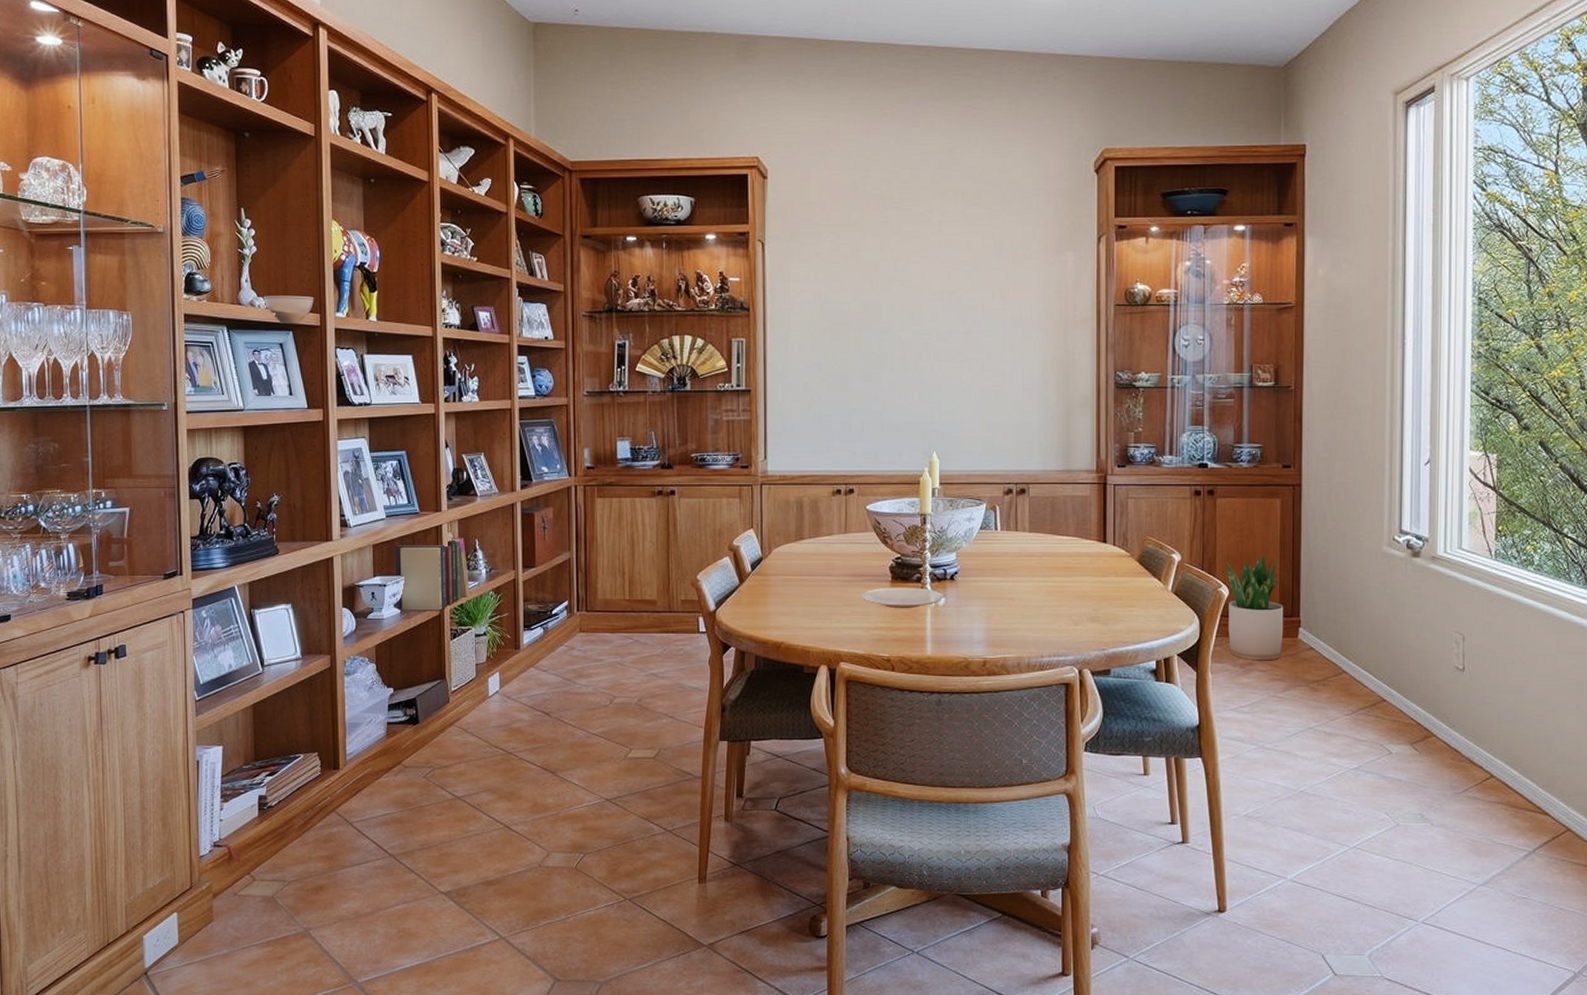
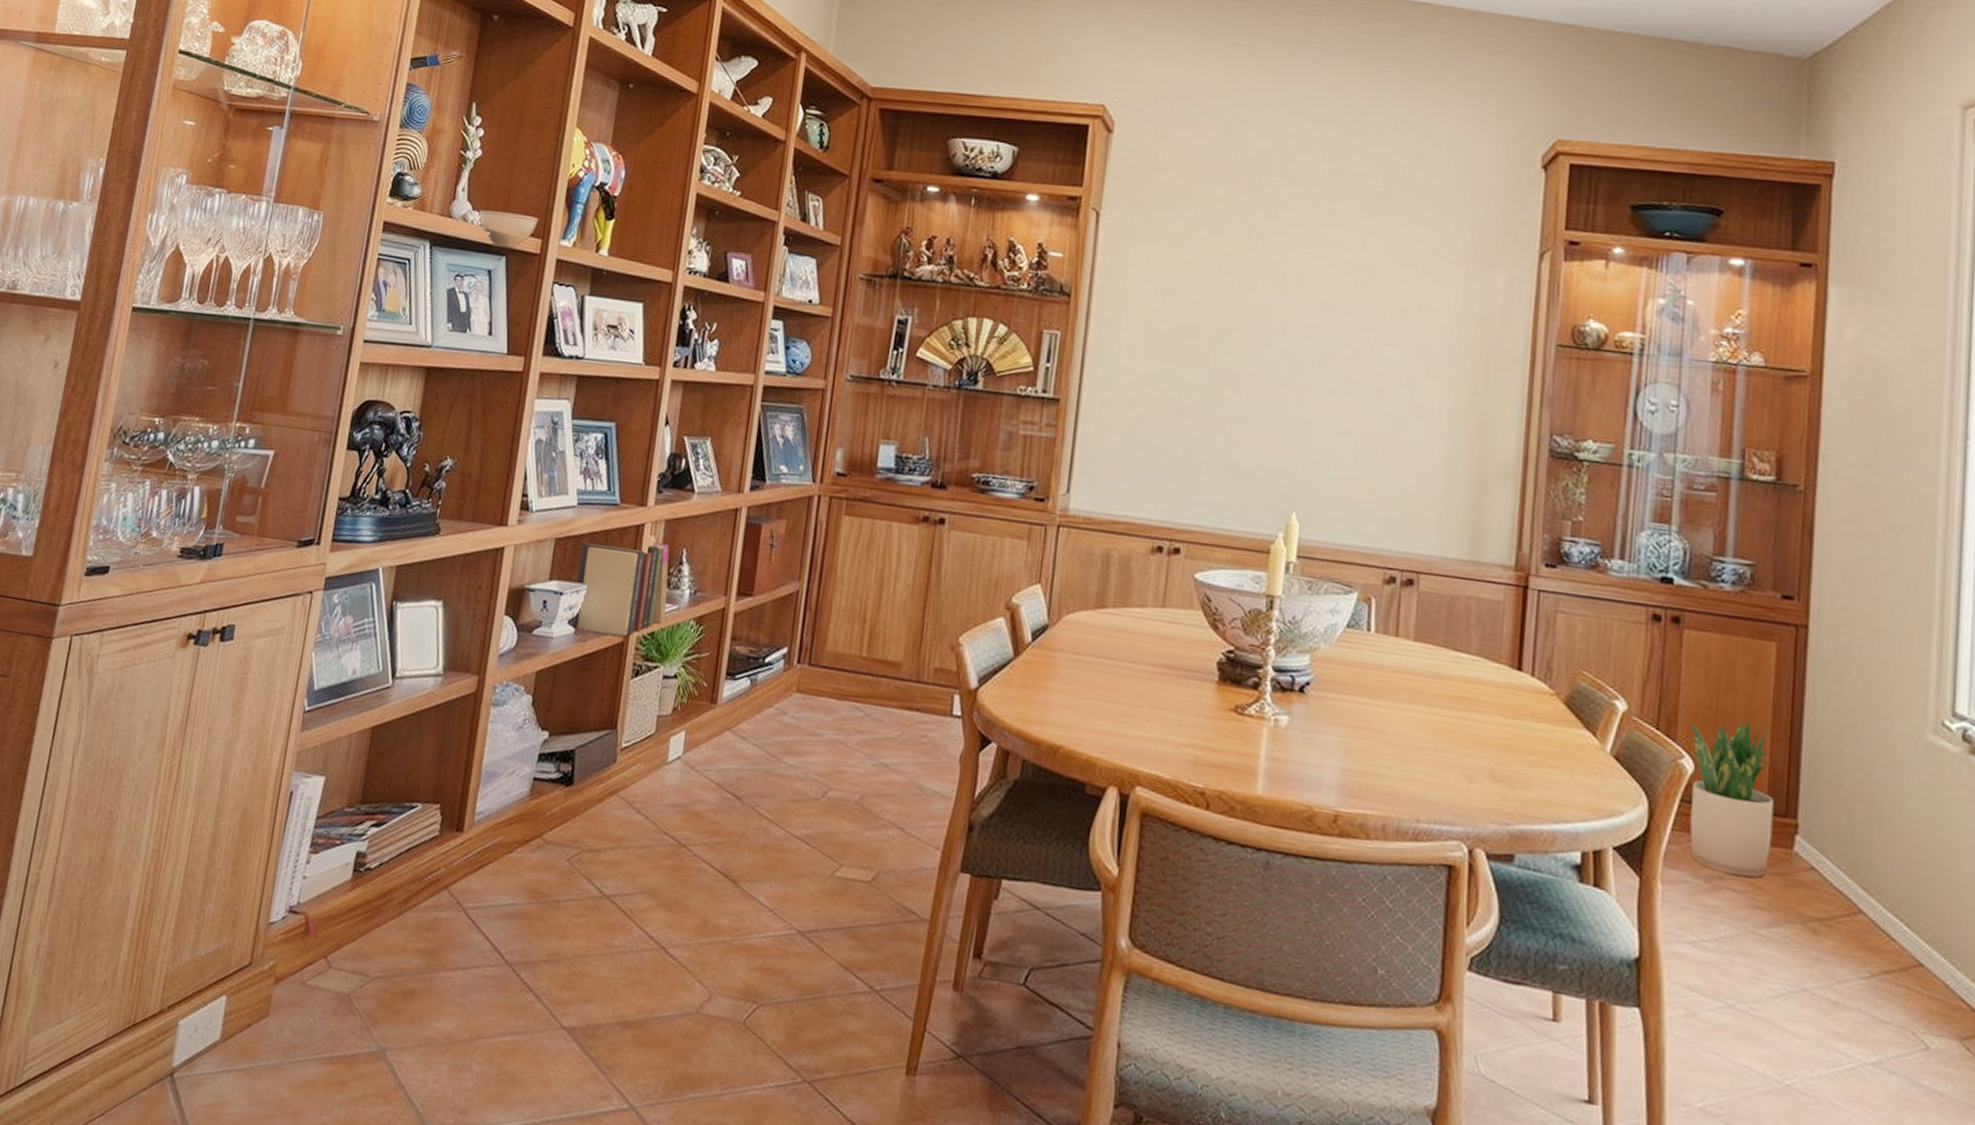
plate: present [861,587,944,609] -> none [1174,689,1288,725]

